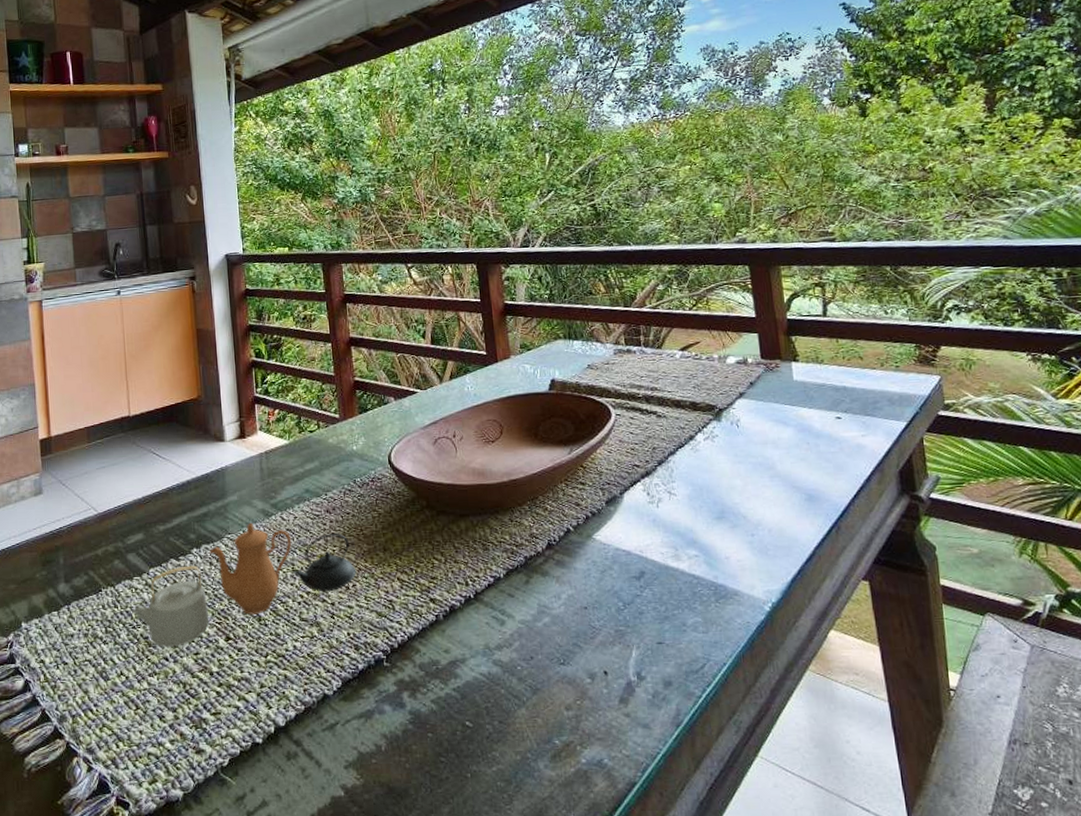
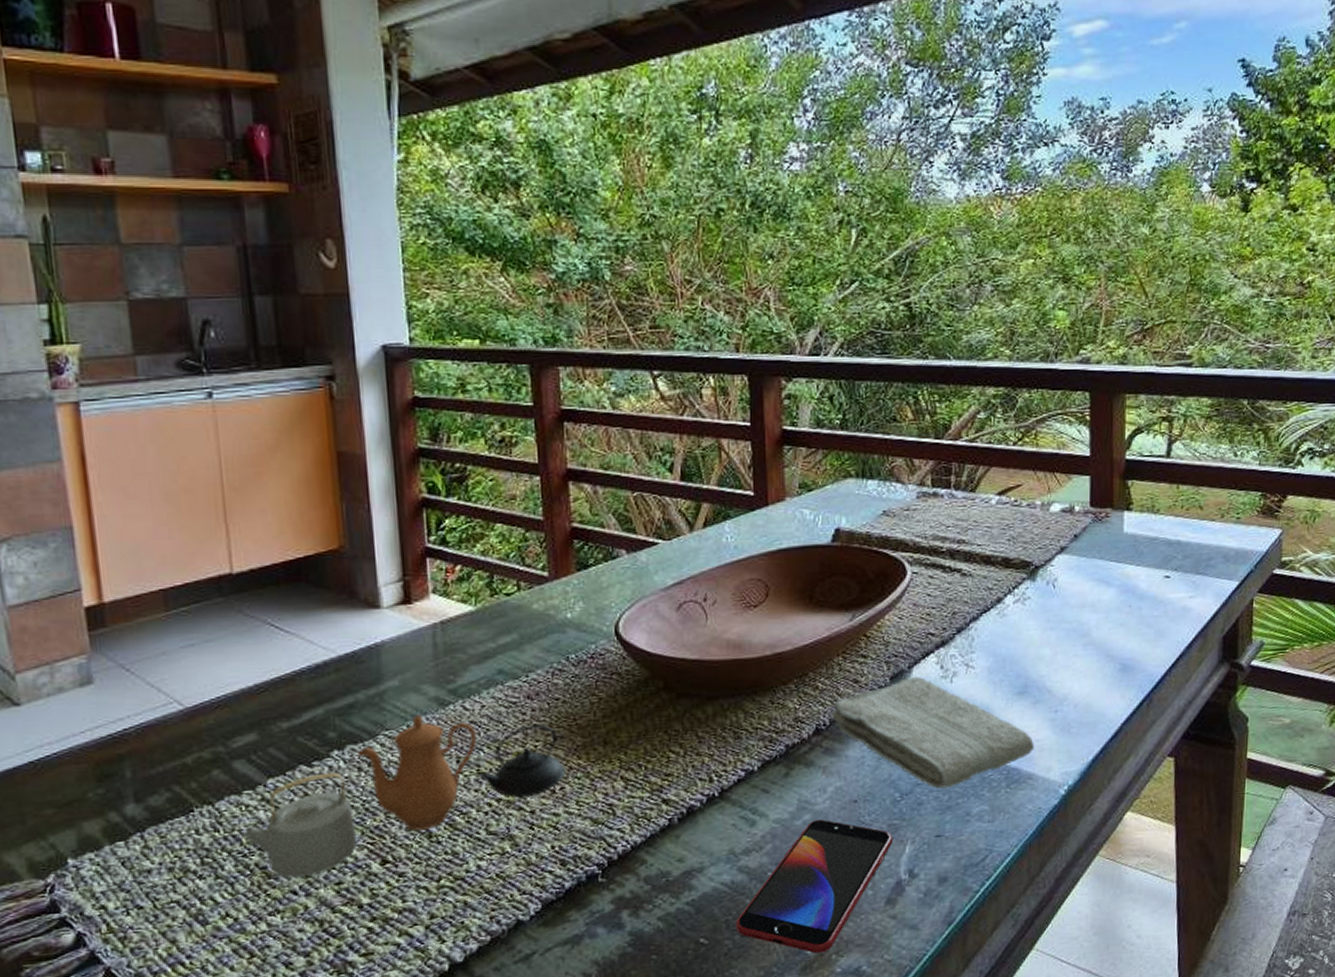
smartphone: none [494,622,621,743] -> present [735,819,893,954]
washcloth: none [559,501,737,600] -> present [831,676,1034,789]

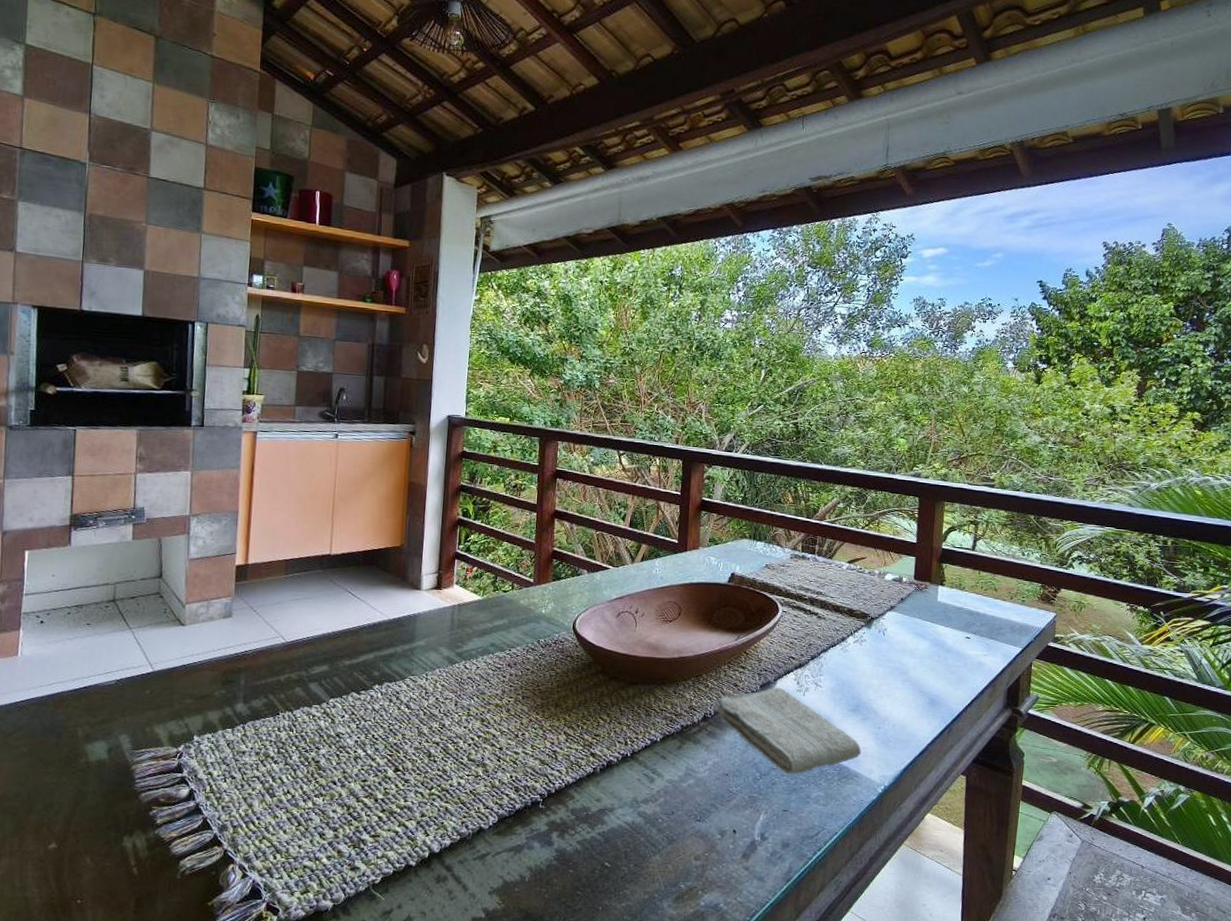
teapot: present [243,714,566,878] -> none [308,667,528,774]
smartphone: present [735,819,893,954] -> none [631,784,752,888]

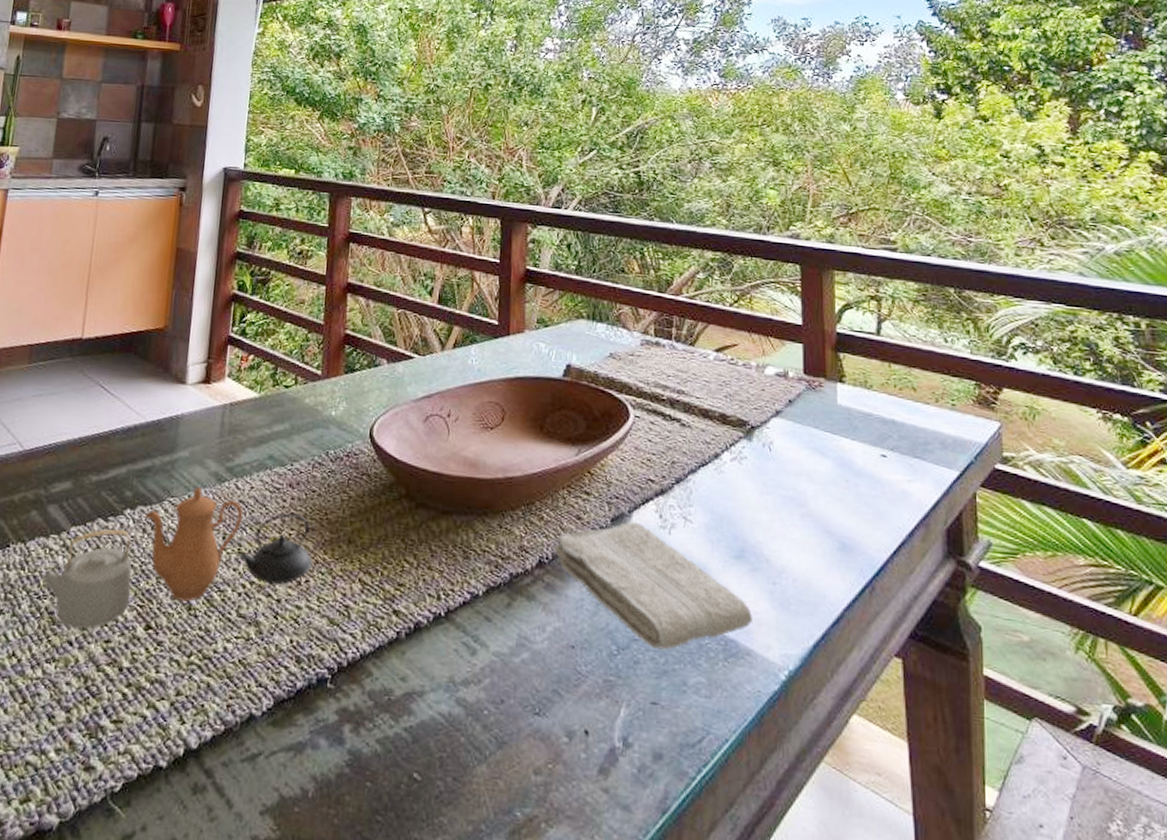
teapot: none [308,667,528,774] -> present [42,486,313,630]

